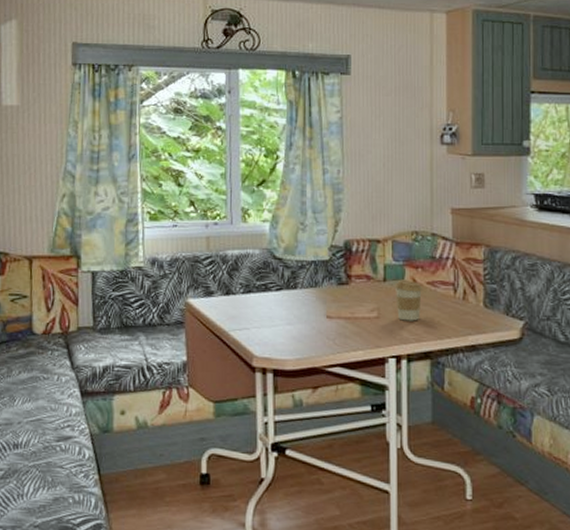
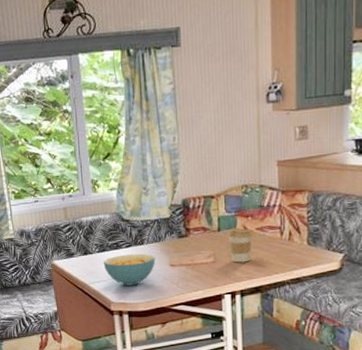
cereal bowl: none [248,299,310,338] -> present [103,253,156,286]

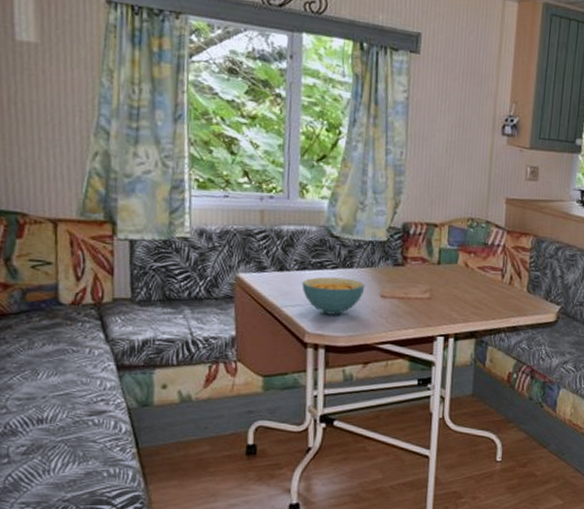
coffee cup: present [228,228,253,263] -> none [447,264,474,303]

